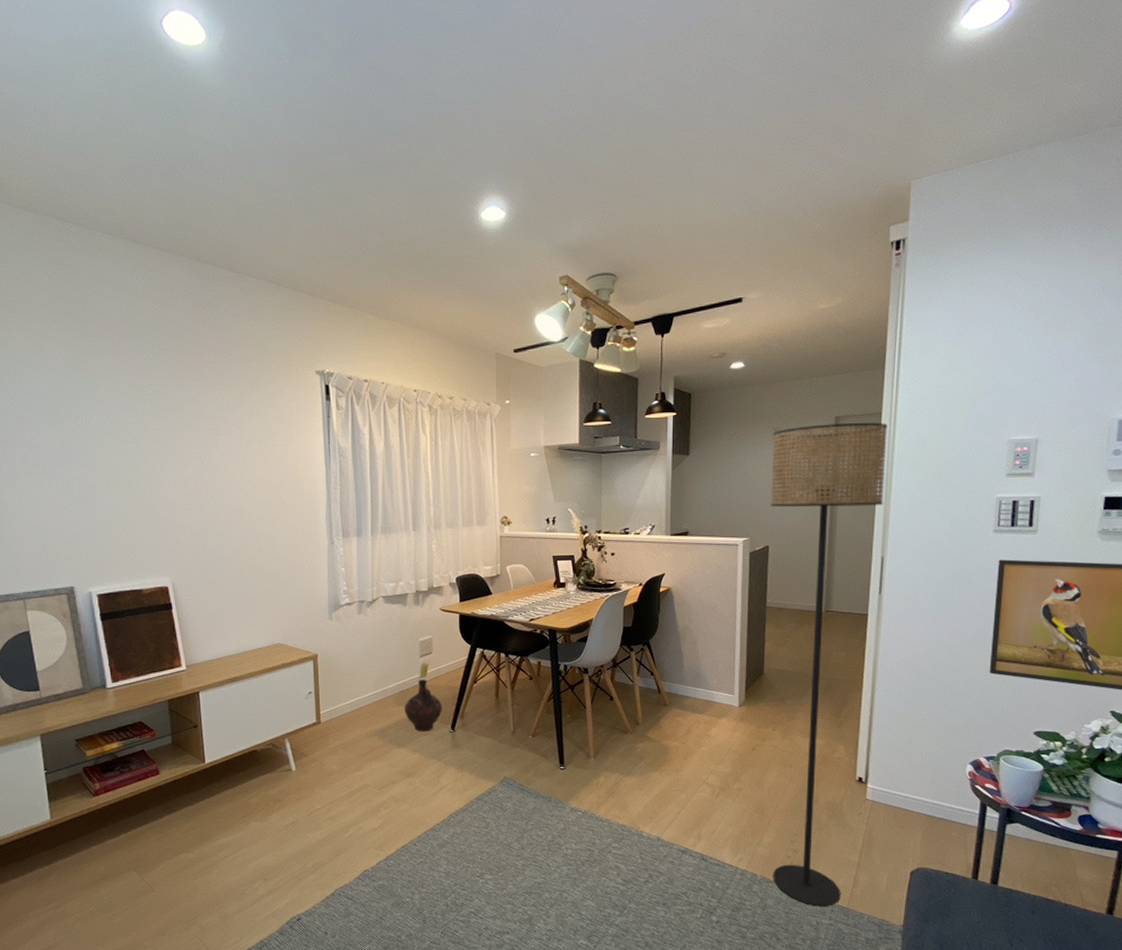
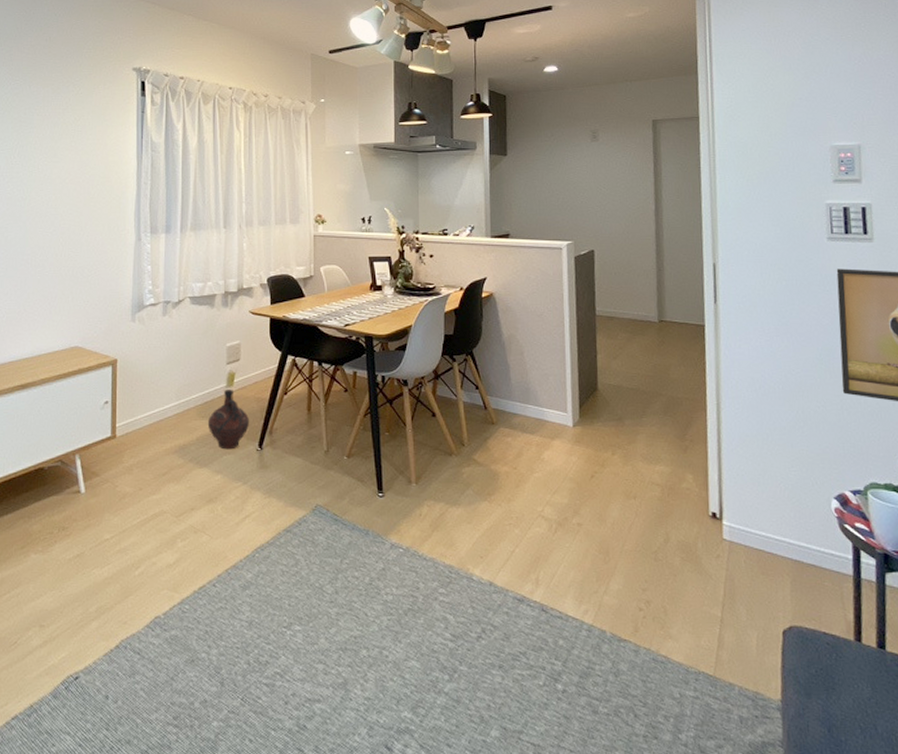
floor lamp: present [771,422,888,906] -> none [590,126,709,673]

